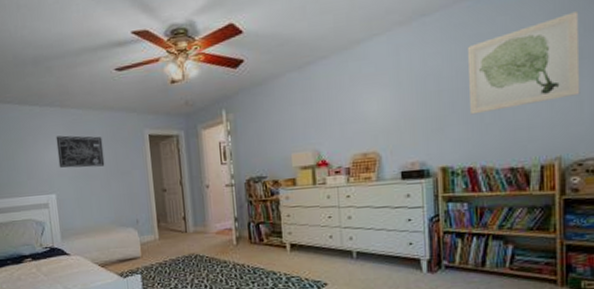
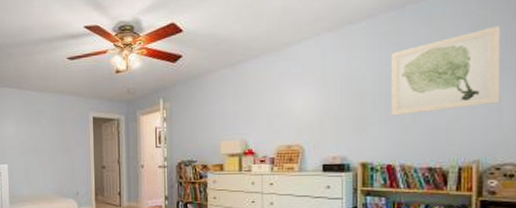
wall art: present [55,135,105,168] -> none [11,113,53,143]

